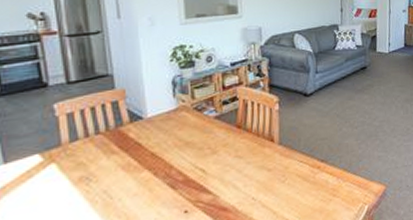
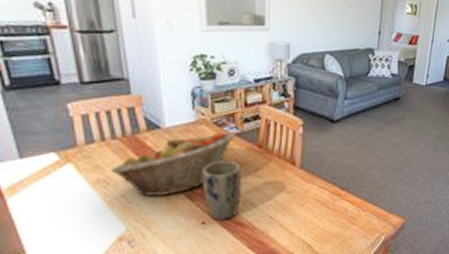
fruit basket: none [93,115,214,190] -> present [110,132,235,196]
plant pot: none [184,143,224,207] -> present [203,160,242,220]

